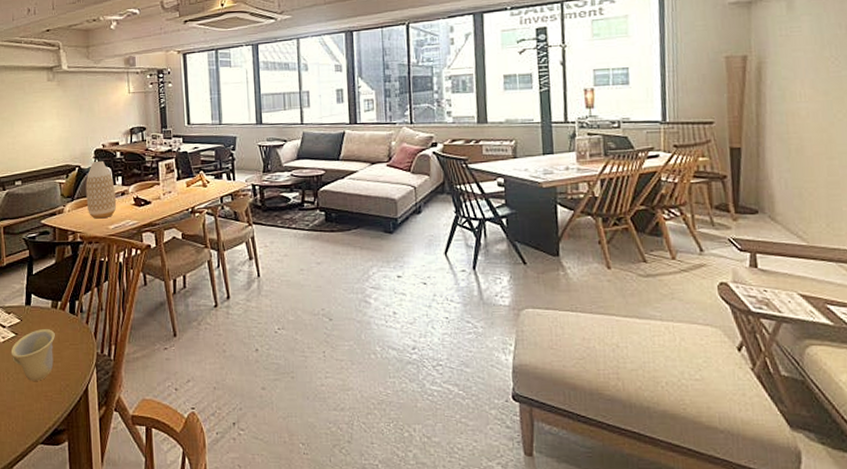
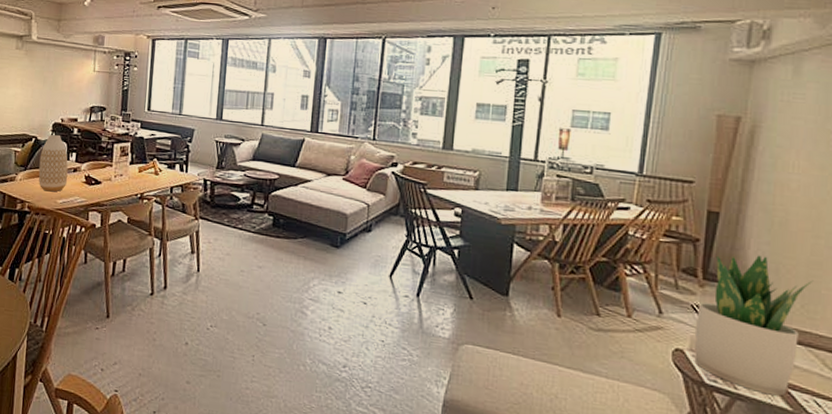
planter: none [734,183,834,313] -> present [694,255,814,397]

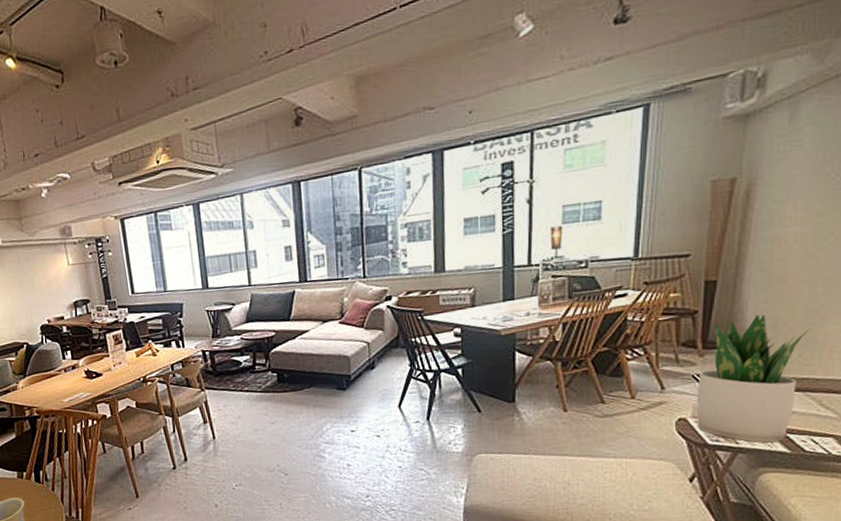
vase: present [38,134,68,192] -> none [35,336,69,394]

